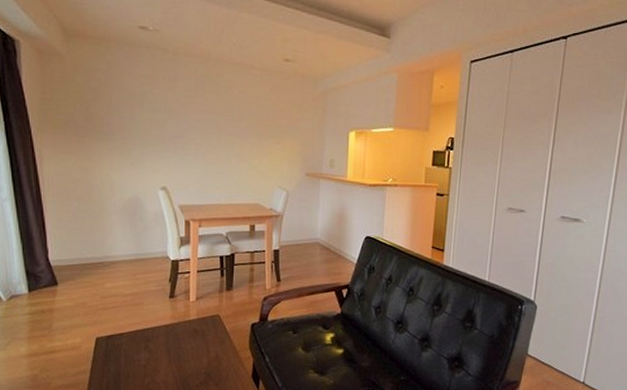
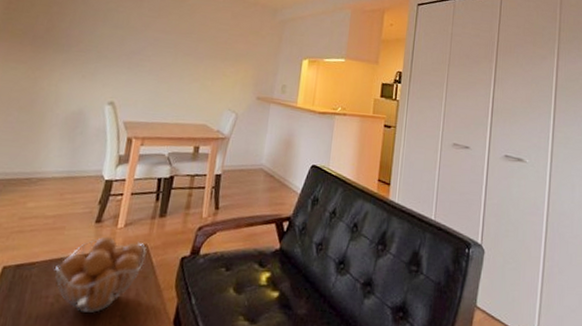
fruit basket: none [140,309,219,372] -> present [54,236,146,314]

